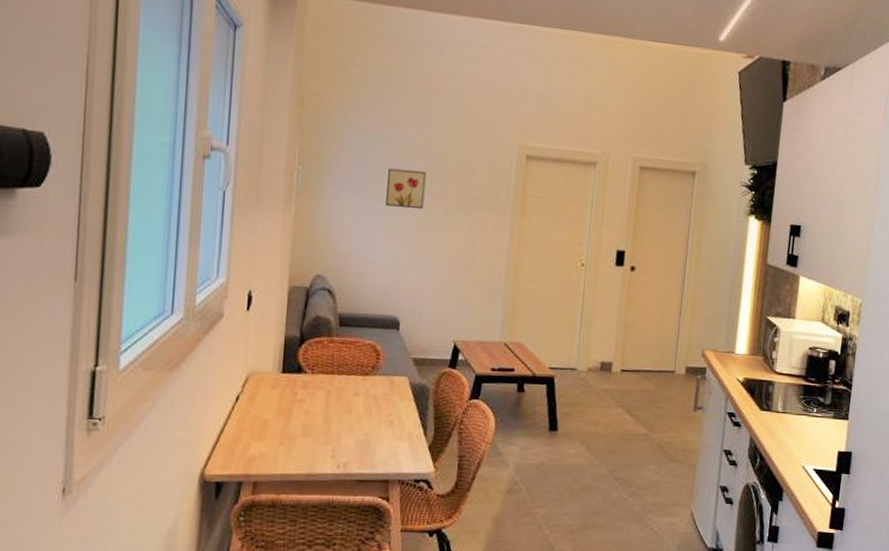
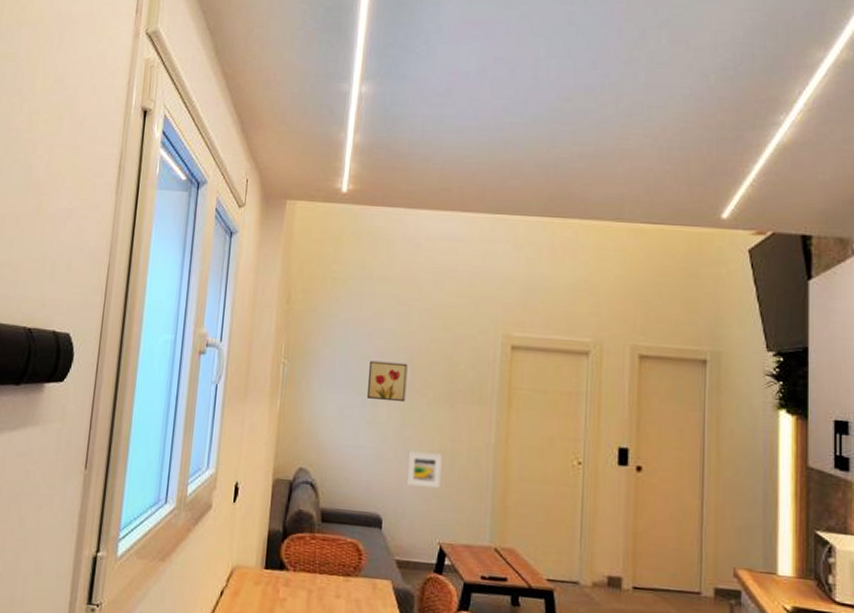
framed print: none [423,256,458,291] -> present [406,451,443,489]

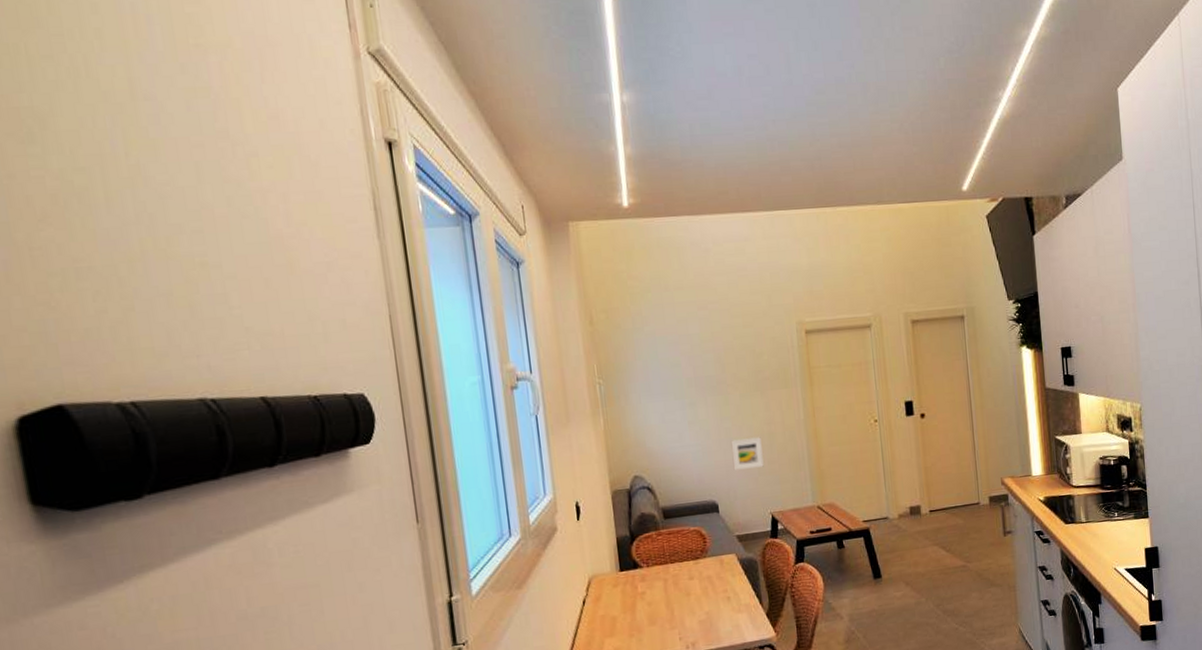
wall art: present [366,360,408,403] -> none [681,362,720,402]

